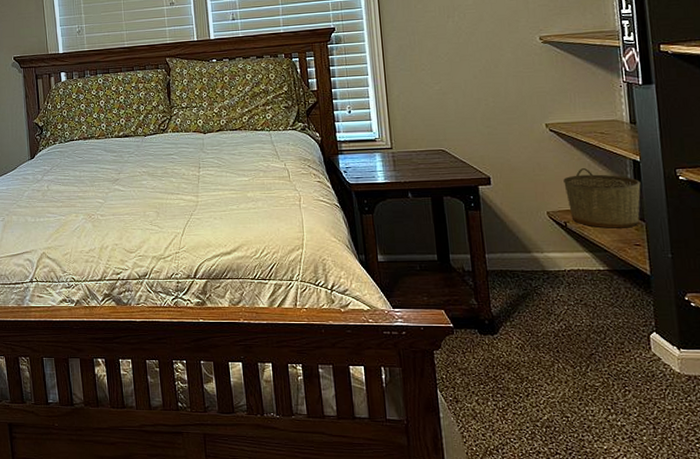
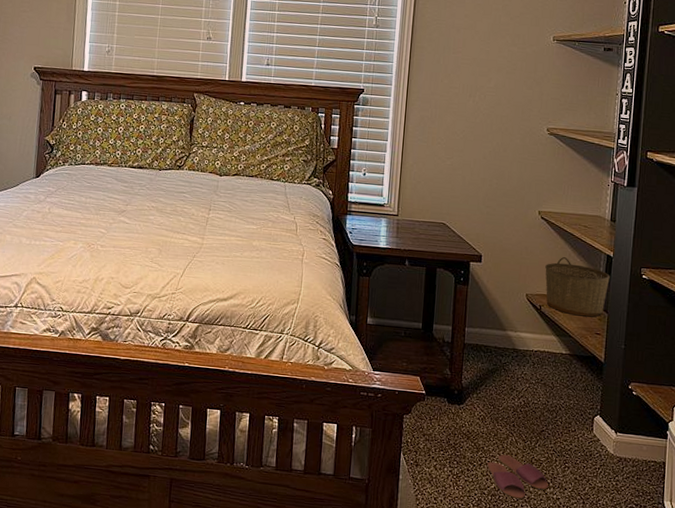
slippers: none [535,382,610,428] -> present [487,454,549,499]

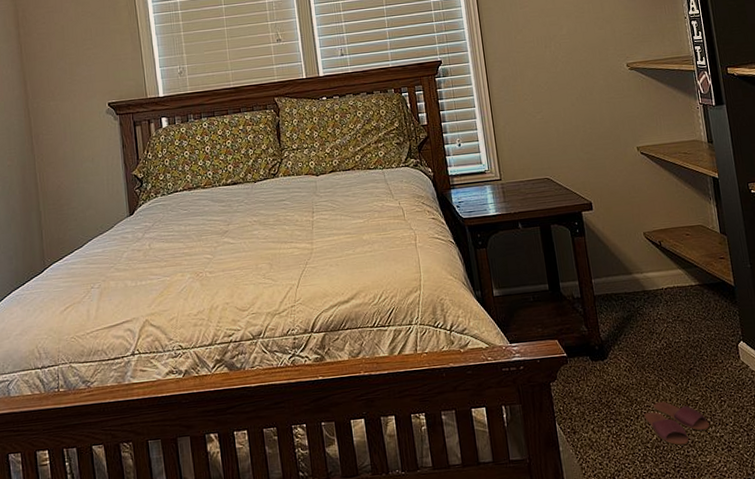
basket: present [545,257,610,317] -> none [655,188,722,245]

